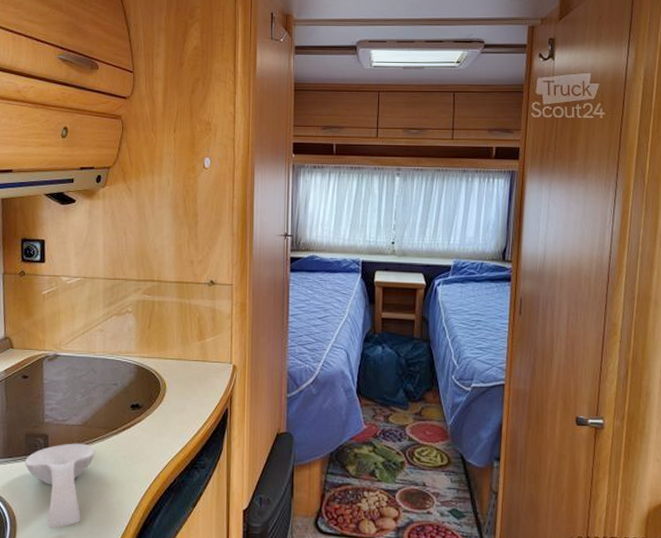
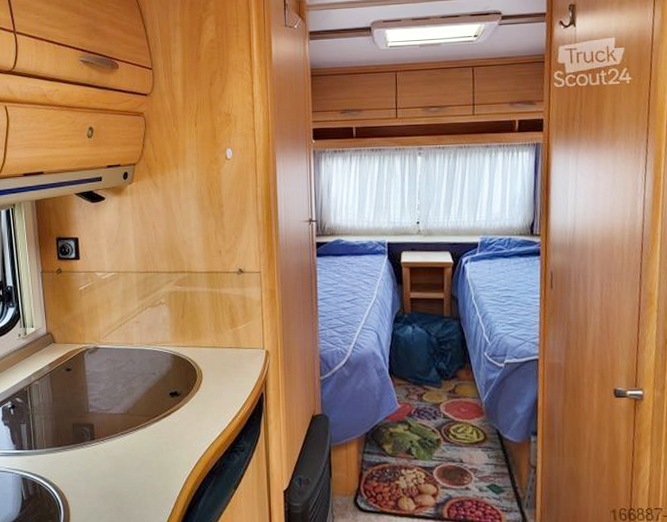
spoon rest: present [25,443,95,530] -> none [74,431,139,513]

